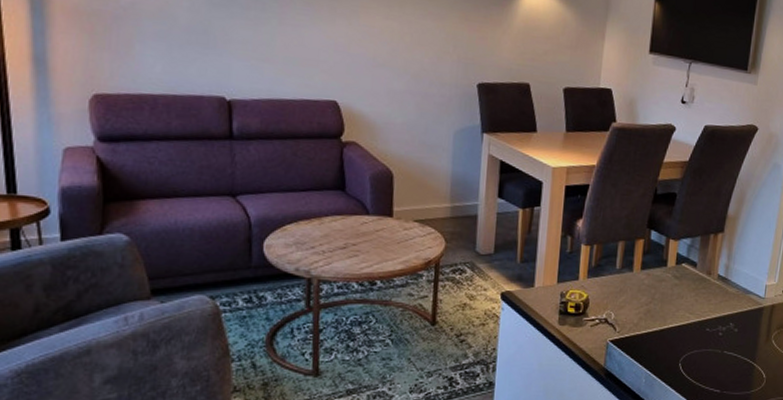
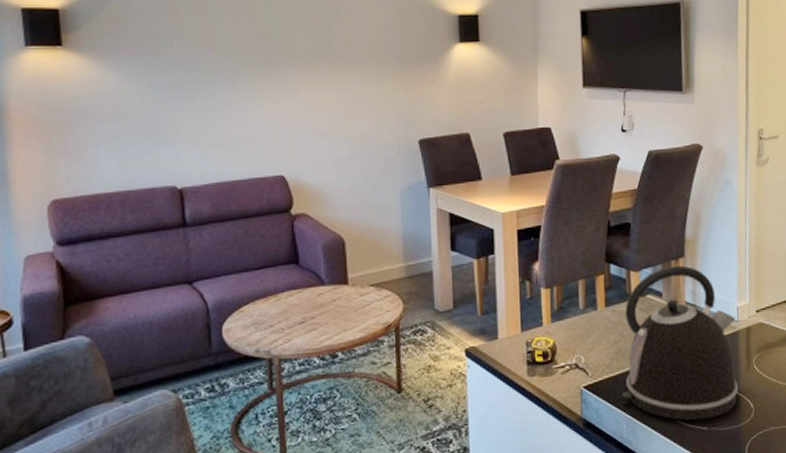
kettle: none [645,239,763,383] -> present [622,265,739,421]

